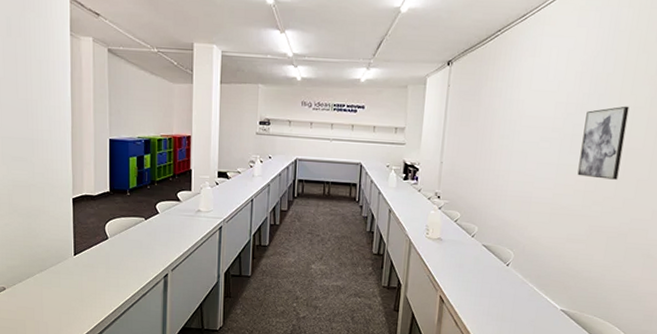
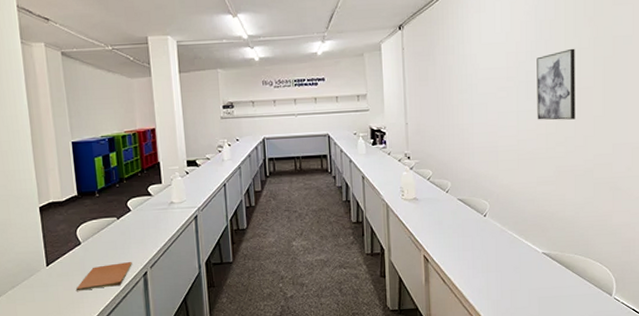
book: none [100,262,155,284] -> present [76,262,132,291]

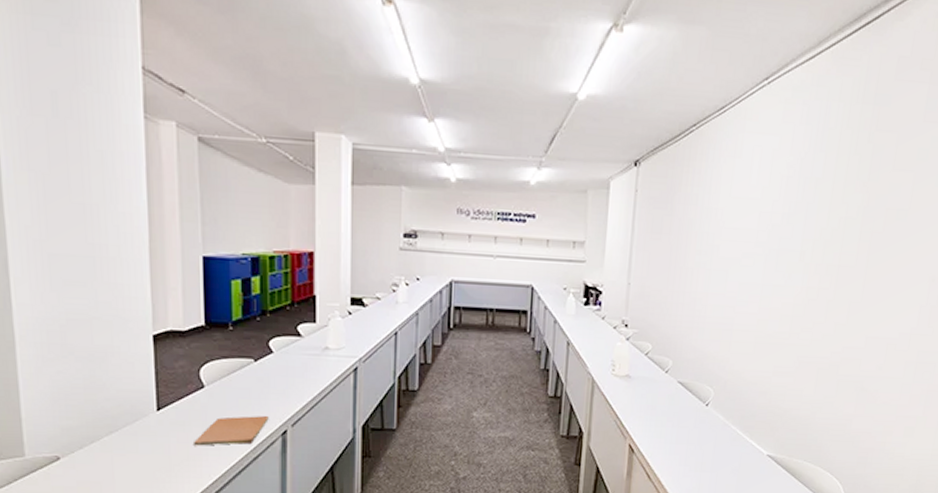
wall art: present [537,48,576,120] -> none [784,216,840,302]

